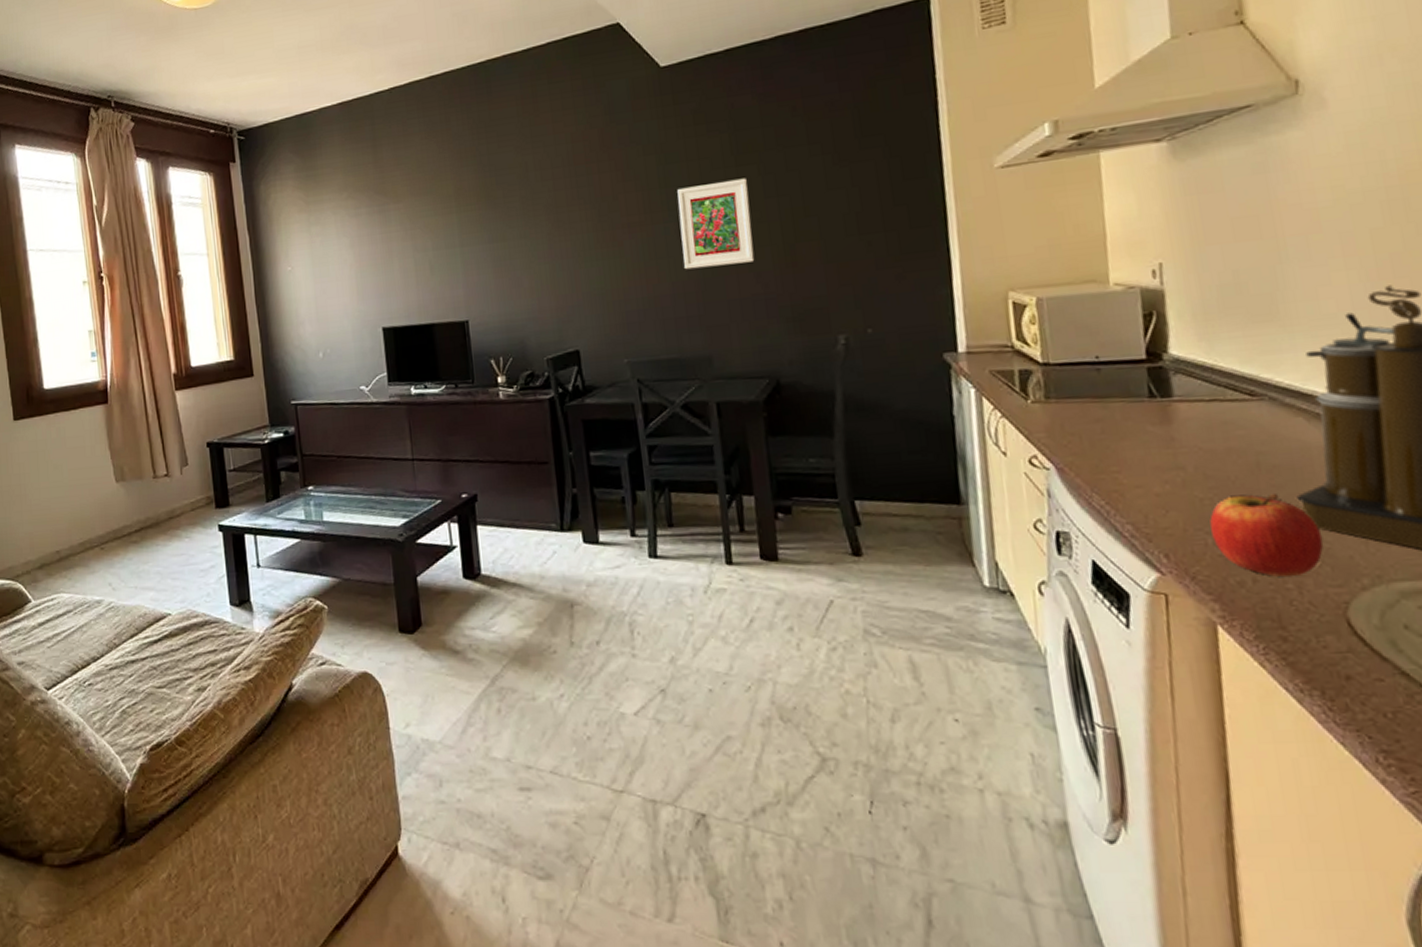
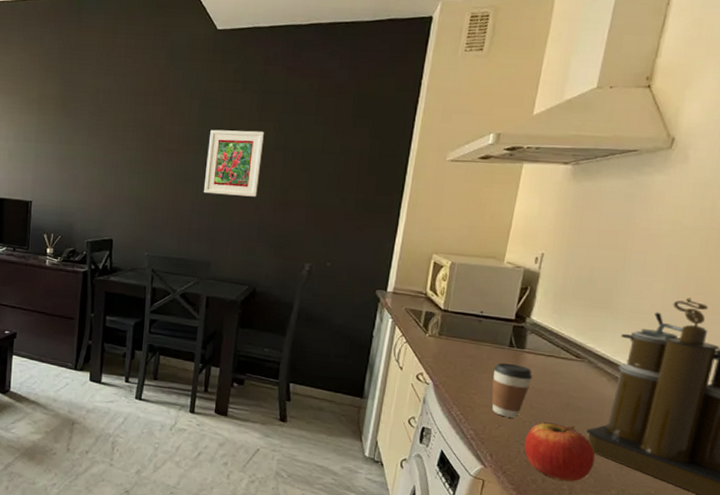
coffee cup: none [1135,420,1196,498] -> present [491,362,533,418]

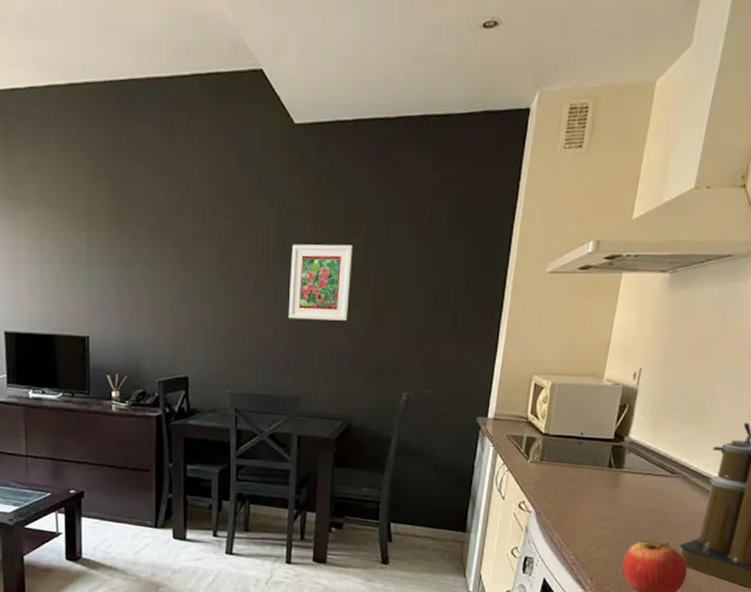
coffee cup: present [491,362,533,418] -> none [591,484,631,539]

